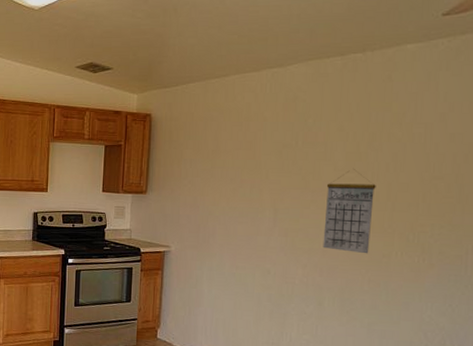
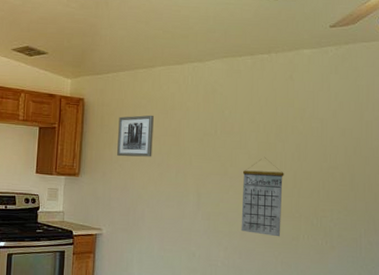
wall art: none [186,127,227,173] -> present [117,115,154,157]

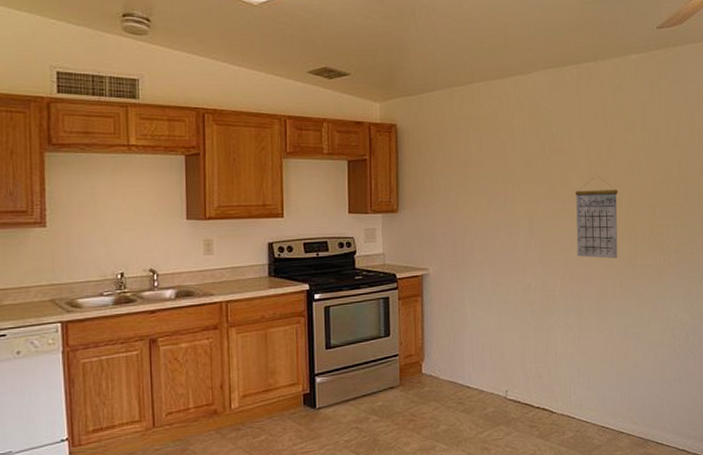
wall art: present [117,115,154,157] -> none [437,137,477,187]

